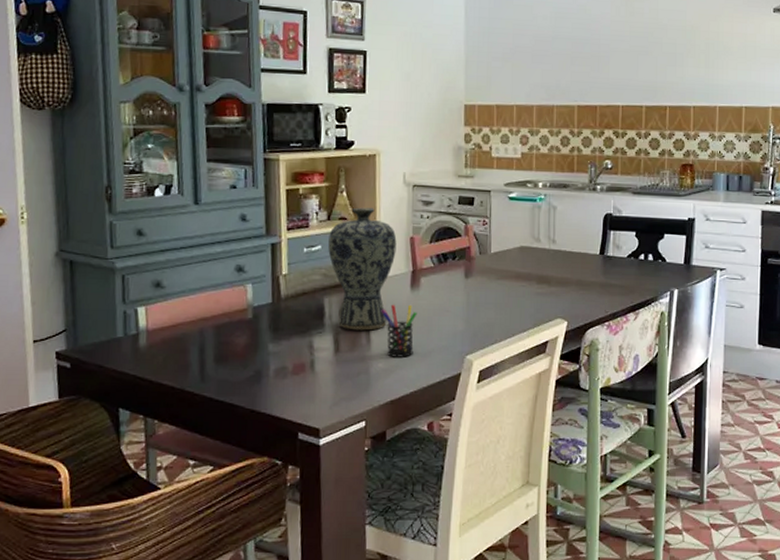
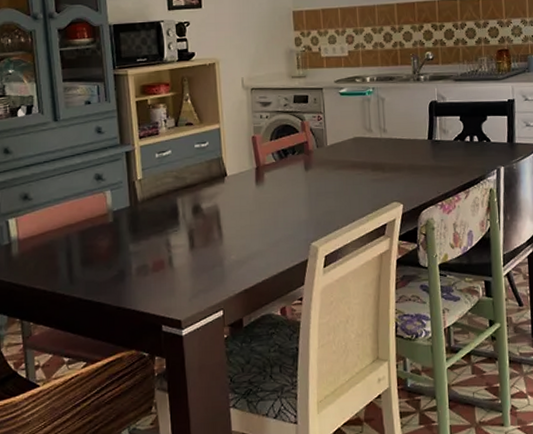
vase: present [328,207,397,331] -> none [177,112,240,227]
pen holder: present [381,304,417,357] -> none [230,199,264,249]

